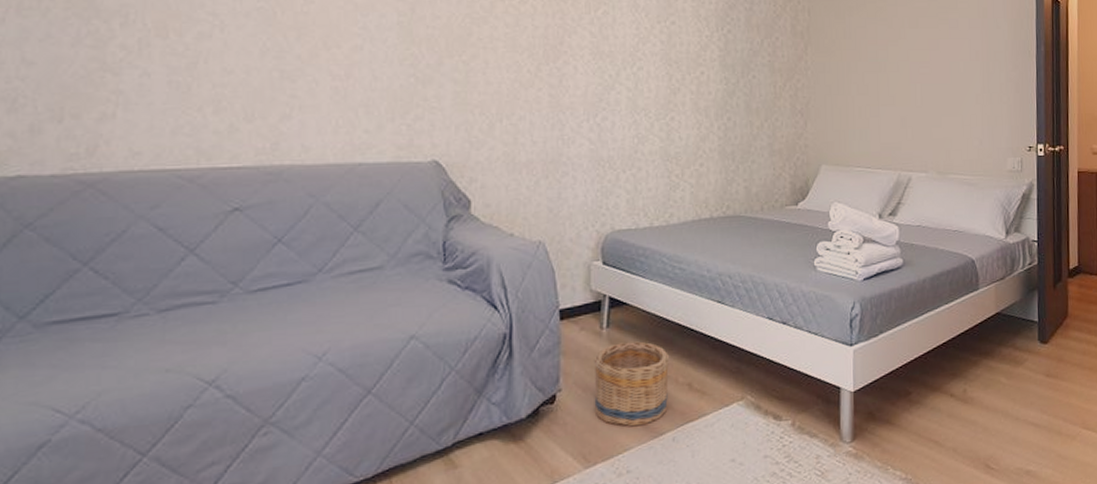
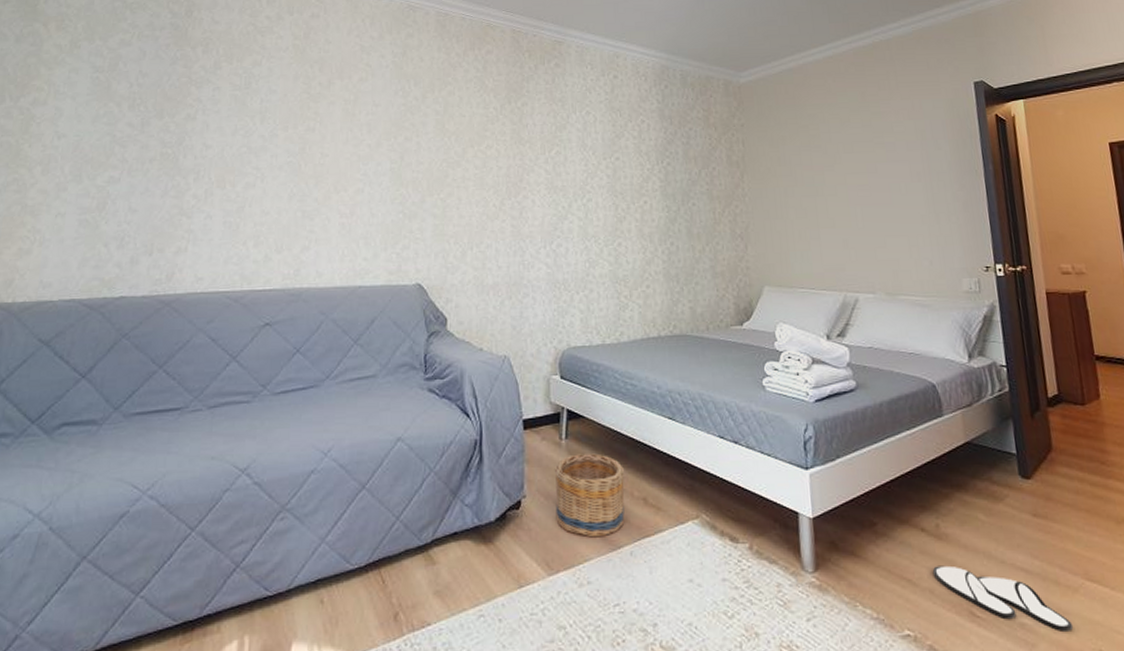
slippers: none [958,426,1069,474] -> present [933,565,1074,631]

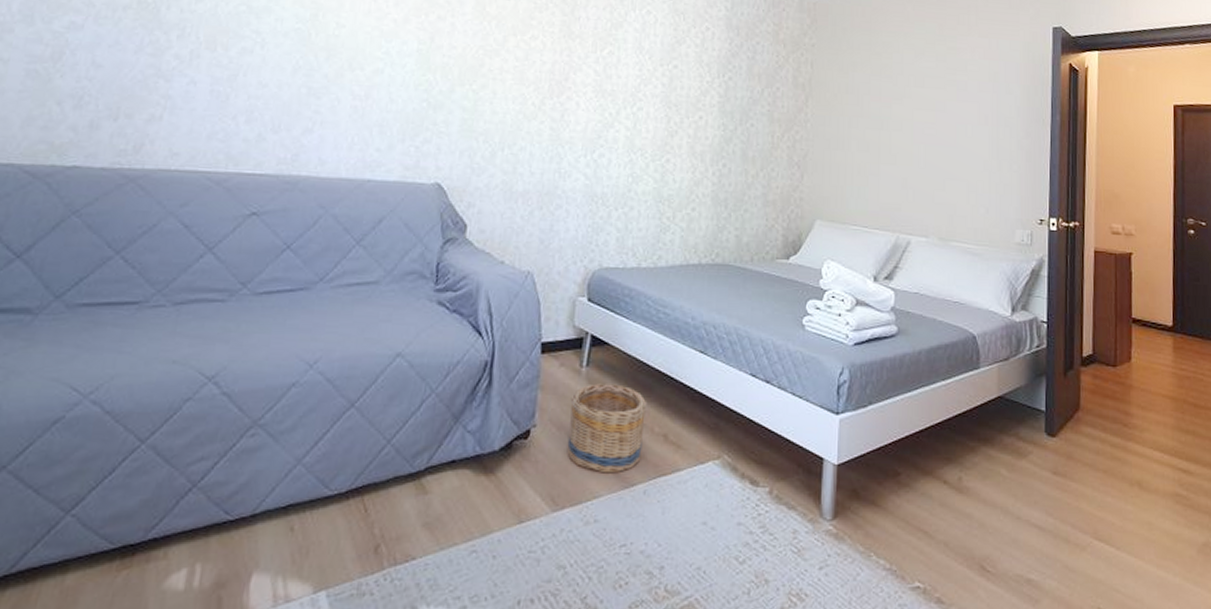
slippers: present [933,565,1074,631] -> none [951,519,1077,588]

